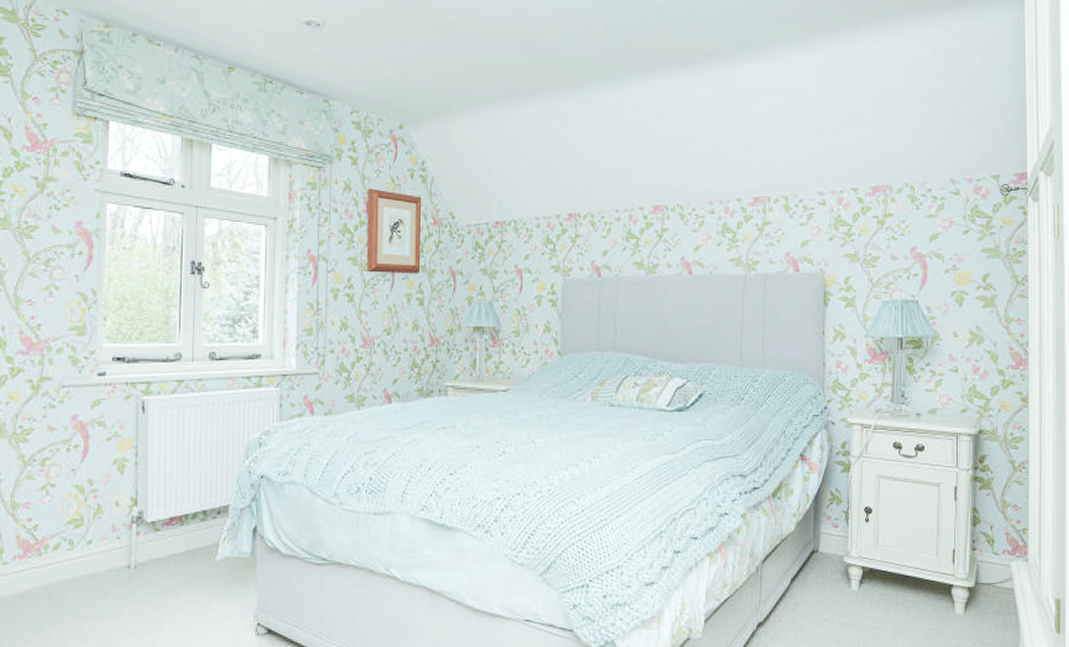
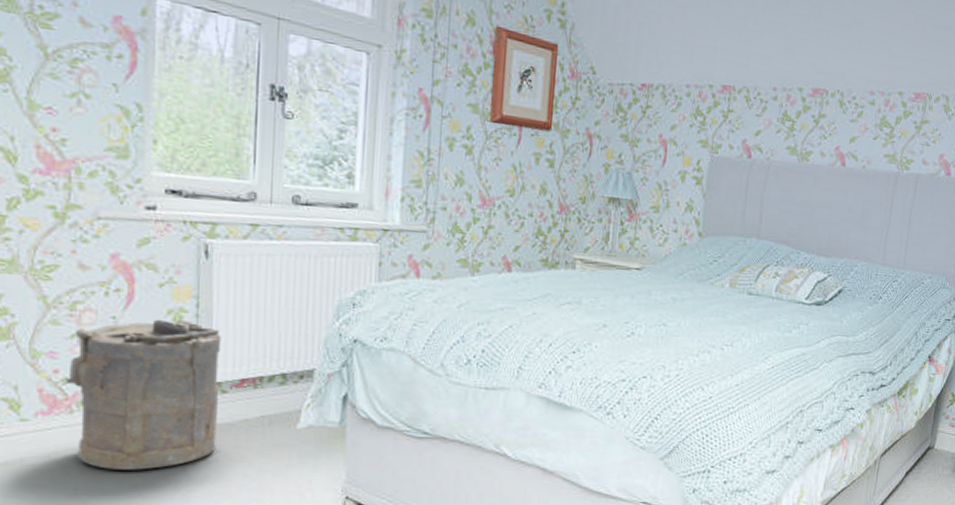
laundry hamper: none [37,467,155,605] -> present [66,319,222,470]

